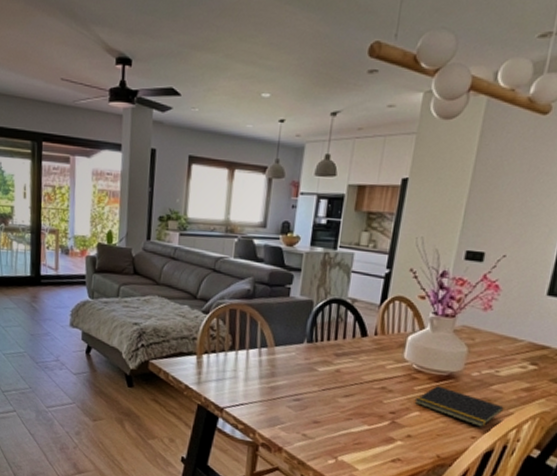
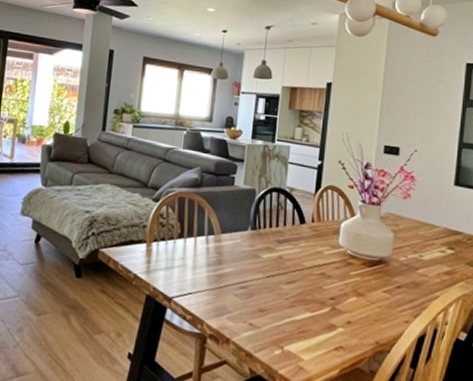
notepad: present [414,386,504,427] -> none [351,271,431,311]

